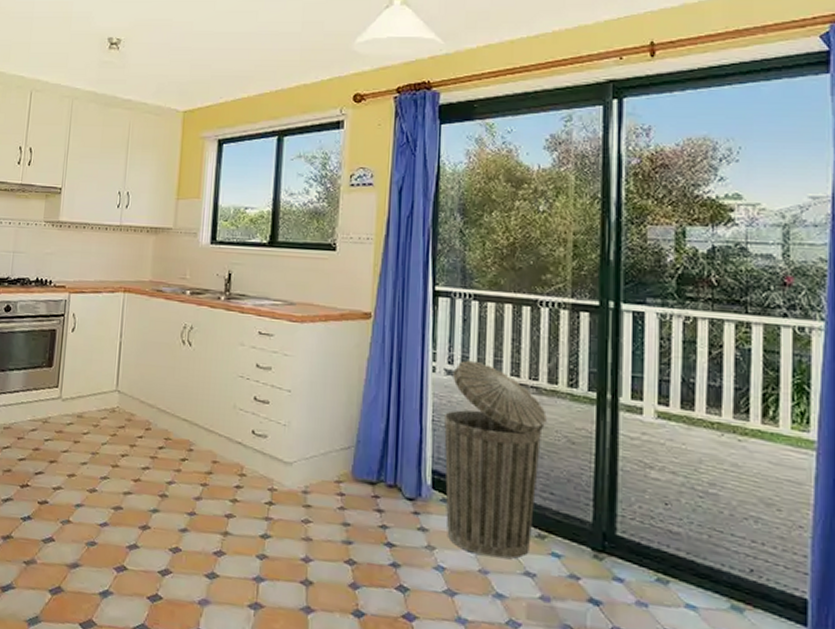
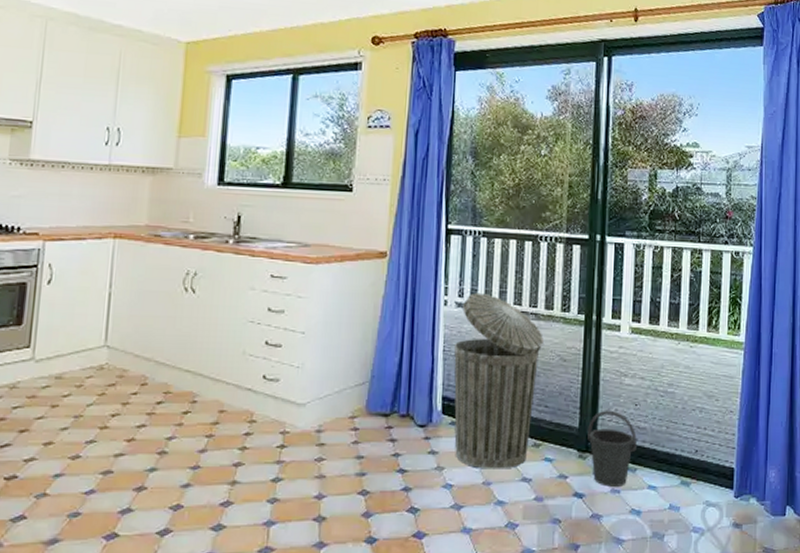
bucket: none [604,505,668,600] -> present [587,410,637,487]

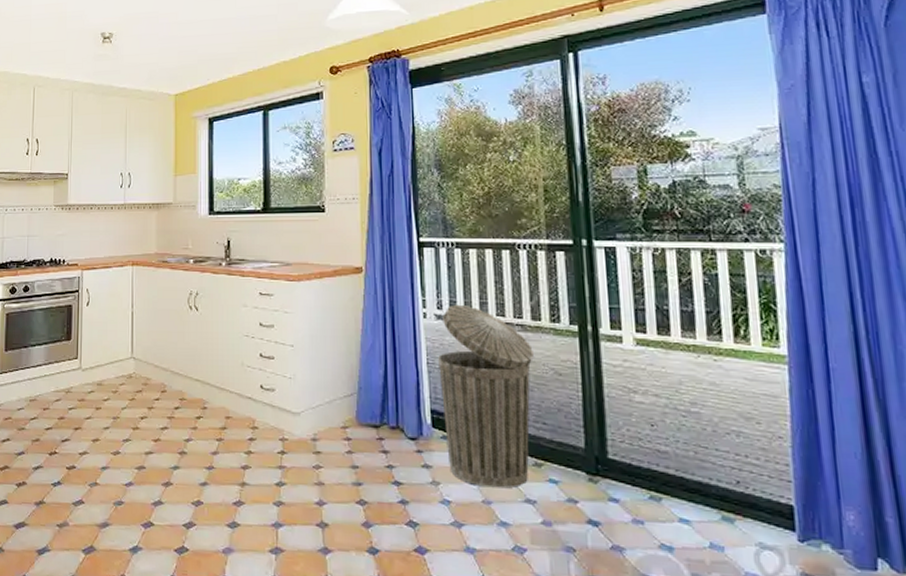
bucket: present [587,410,637,487] -> none [596,429,659,517]

